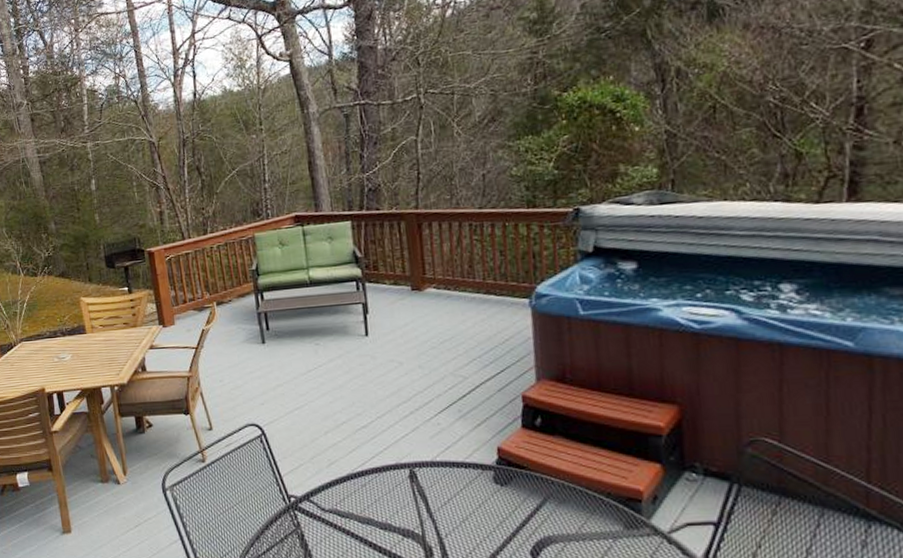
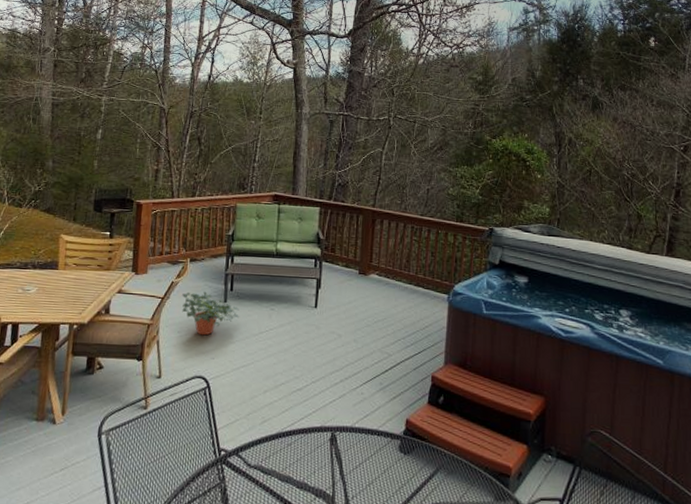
potted plant: none [215,335,282,382] -> present [181,291,240,336]

